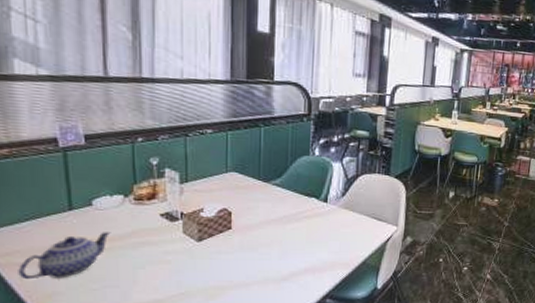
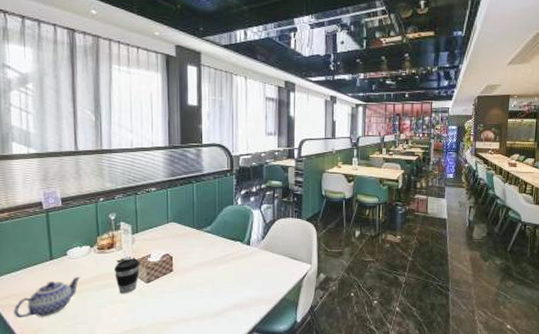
coffee cup: none [156,212,190,254] -> present [114,258,141,294]

